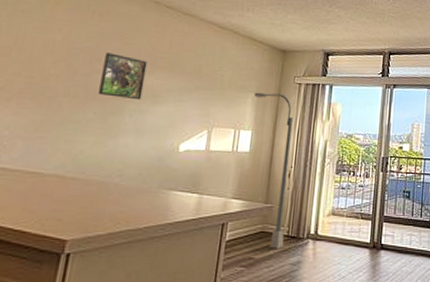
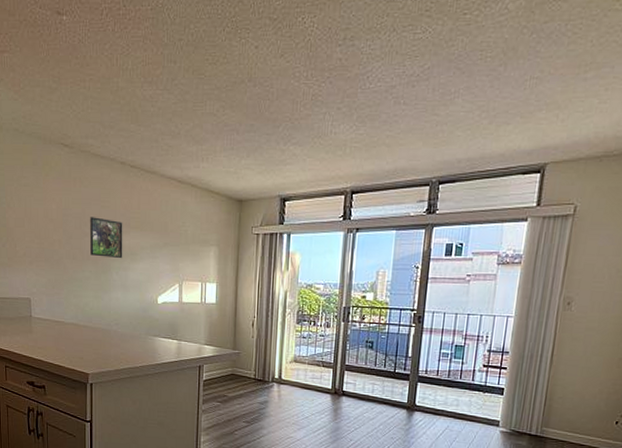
floor lamp: present [255,92,294,249] -> none [216,245,254,389]

